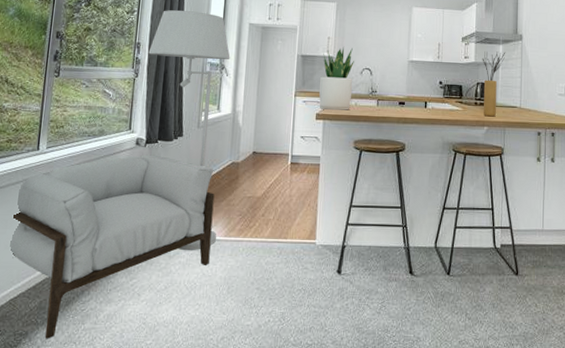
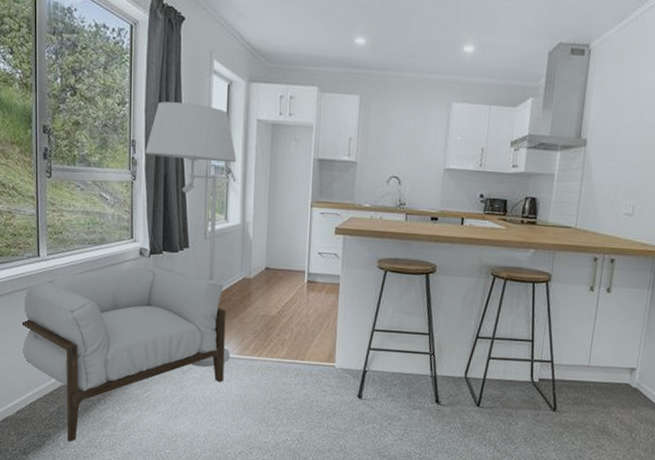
planter: present [319,47,354,111] -> none [338,150,380,226]
vase: present [482,51,506,117] -> none [530,159,564,238]

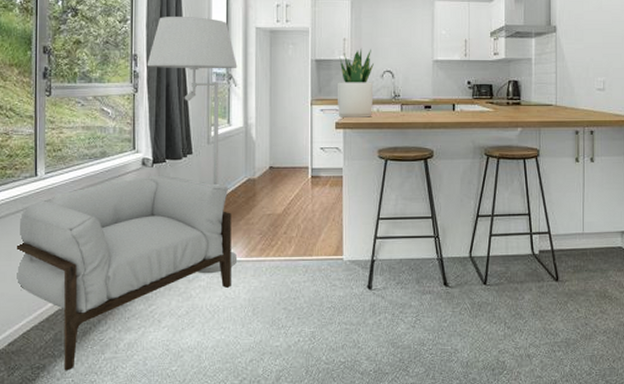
planter: none [338,150,380,226] -> present [338,49,374,119]

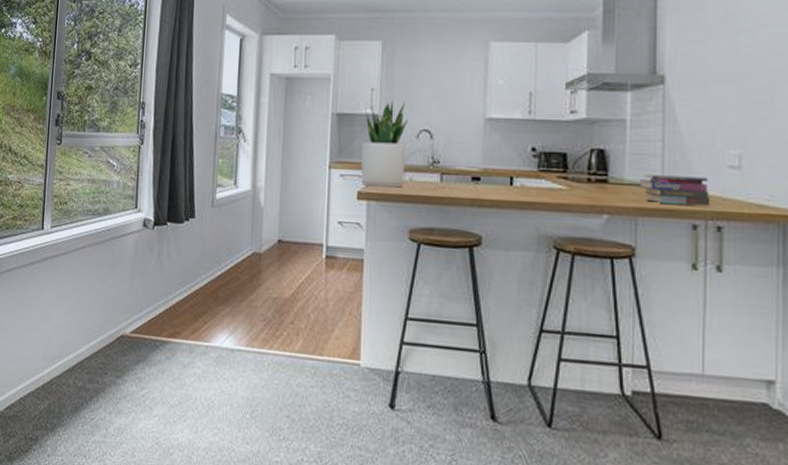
armchair: present [17,175,232,371] -> none [18,239,233,448]
floor lamp: present [147,17,238,274] -> none [154,61,248,361]
books: none [542,97,587,118] -> present [640,175,711,207]

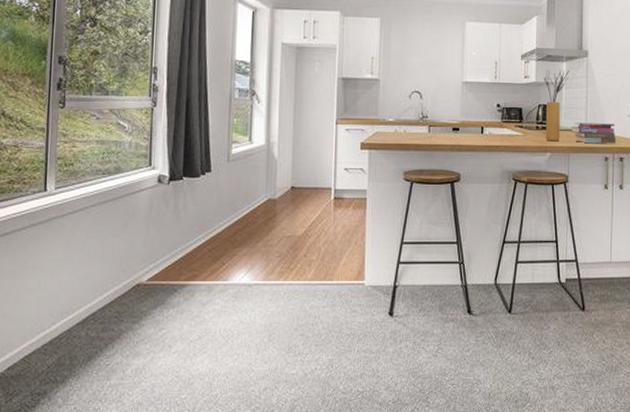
planter: present [361,101,408,189] -> none [363,68,402,140]
vase: none [598,102,637,200] -> present [543,69,570,142]

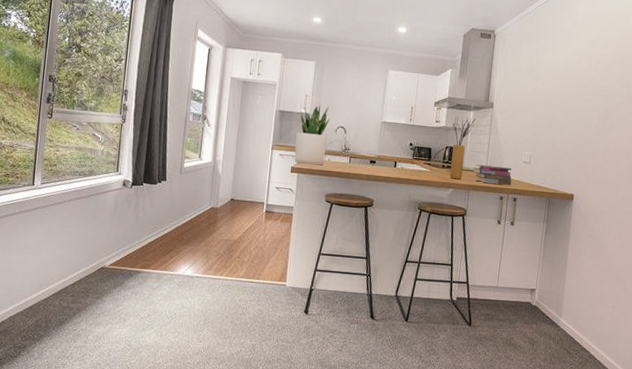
planter: none [363,68,402,140] -> present [294,105,330,166]

